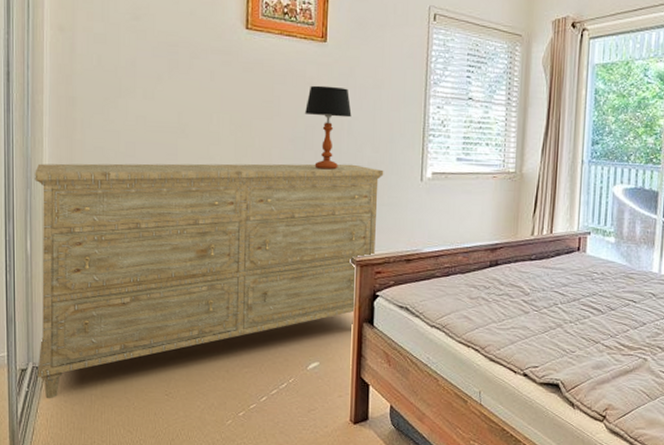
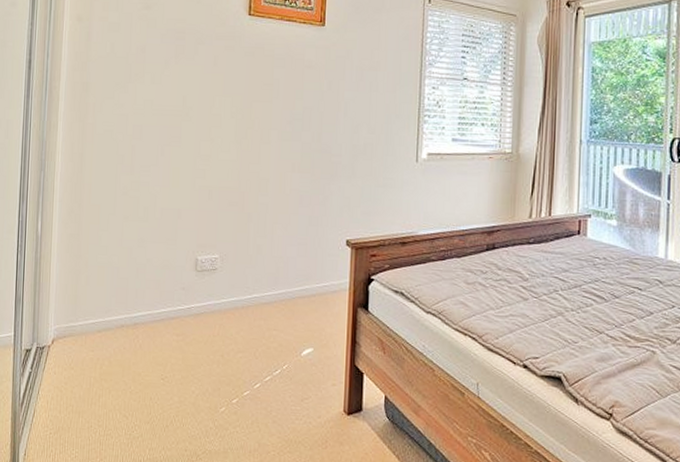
dresser: present [35,163,384,399] -> none [41,145,380,381]
table lamp: present [304,85,352,170] -> none [302,68,348,151]

